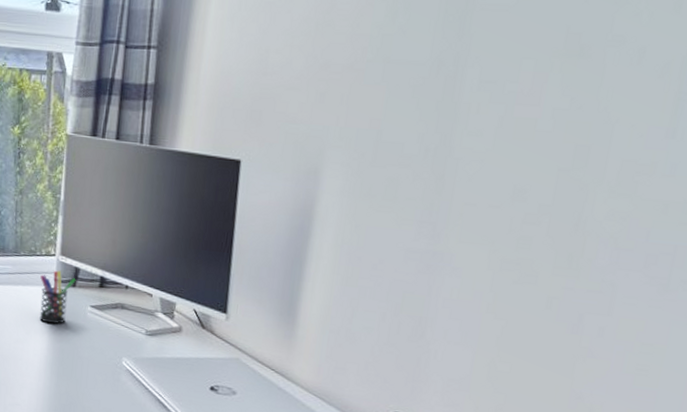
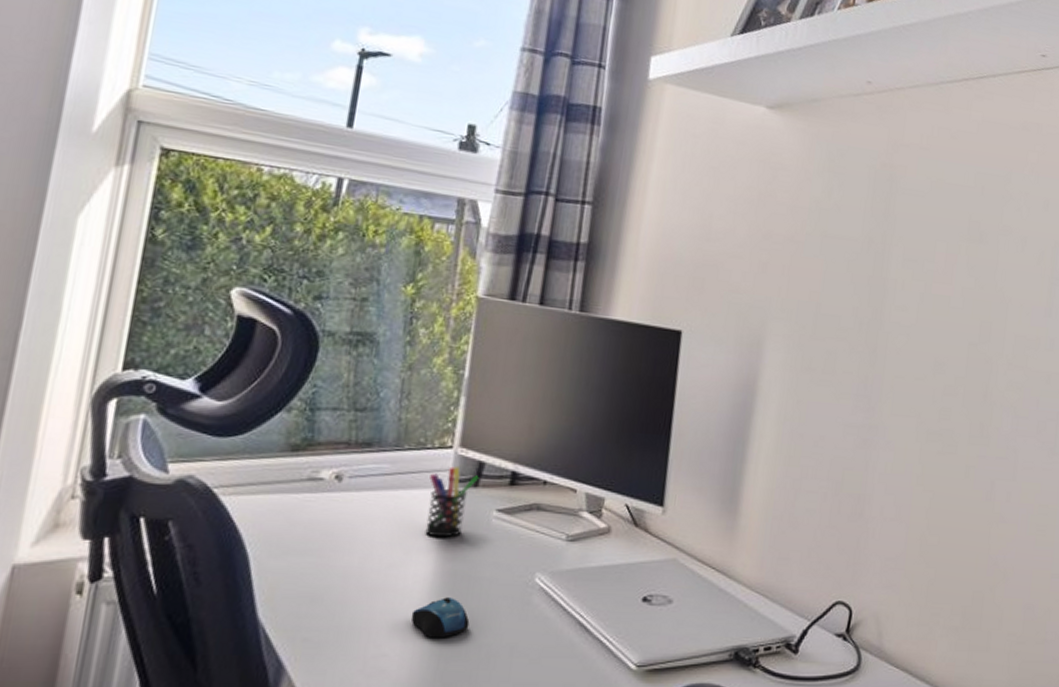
computer mouse: none [33,368,75,398] -> present [411,597,470,637]

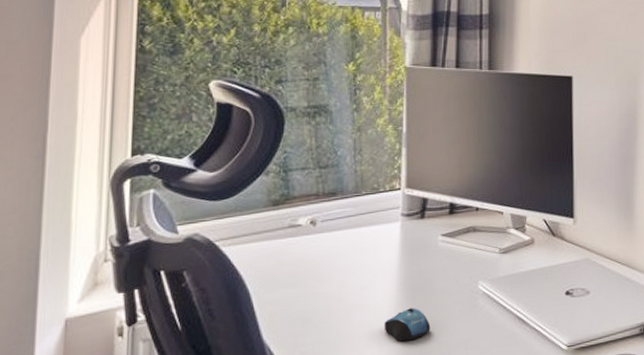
pen holder: present [425,466,479,538] -> none [385,204,424,262]

